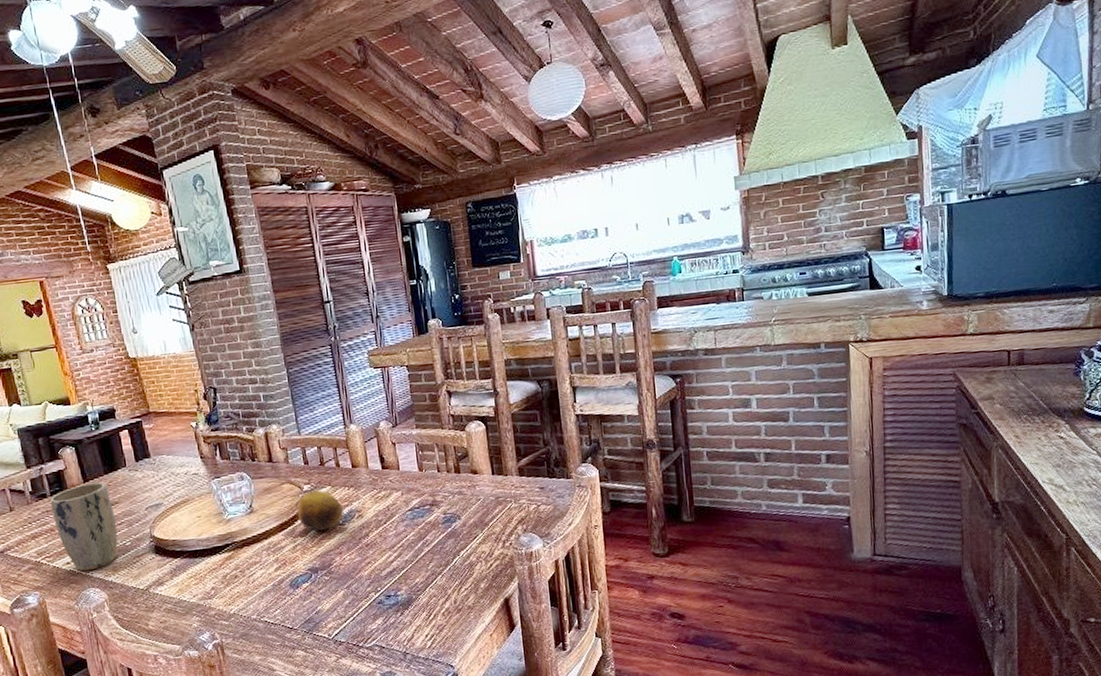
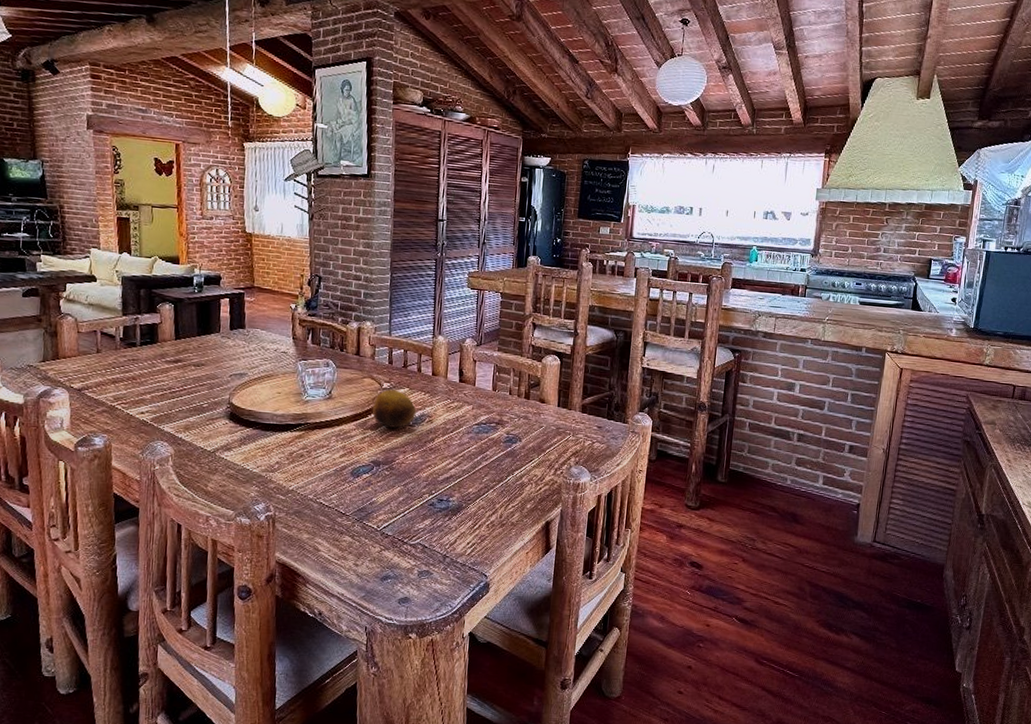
plant pot: present [50,482,118,572] -> none [137,341,199,424]

